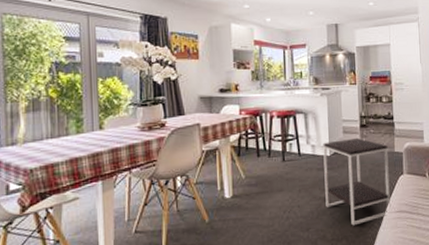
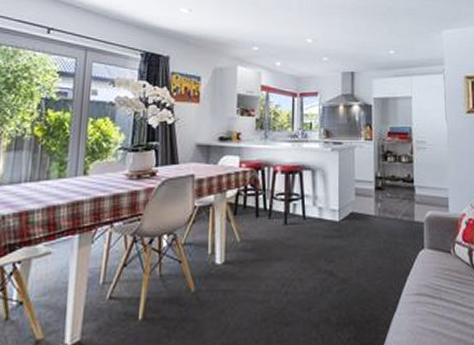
side table: present [323,137,391,226] -> none [331,201,408,308]

